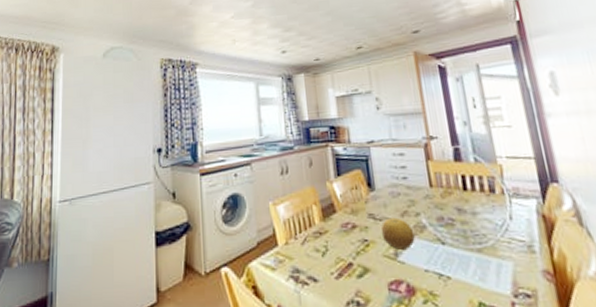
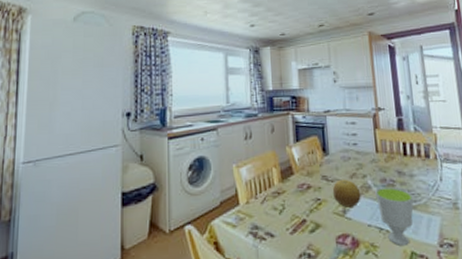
cup: none [431,227,479,295] -> present [375,187,414,246]

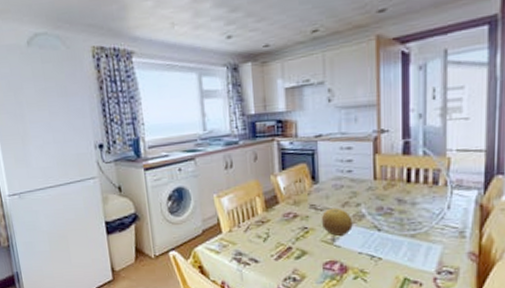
cup: present [375,187,414,246] -> none [370,216,413,272]

